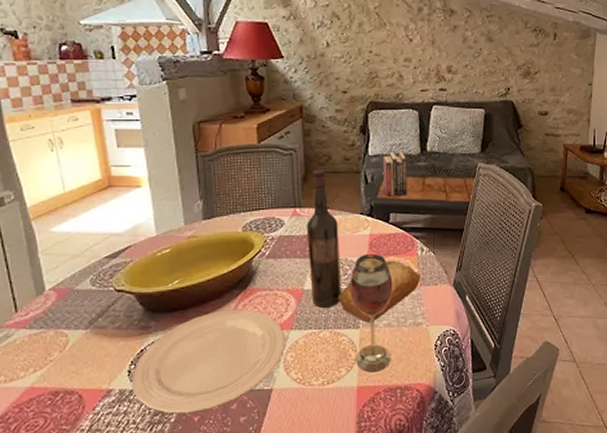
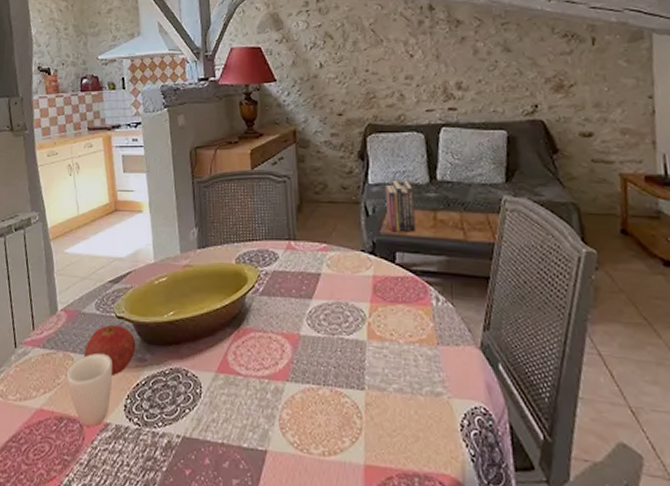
cup: none [60,326,113,396] -> present [66,352,112,427]
fruit: none [80,298,139,347] -> present [84,324,136,377]
plate: present [131,309,285,415] -> none [126,349,280,465]
wine bottle: present [306,169,342,308] -> none [301,198,343,360]
bread: present [338,260,420,323] -> none [338,309,437,385]
wineglass: present [350,253,393,372] -> none [352,298,405,450]

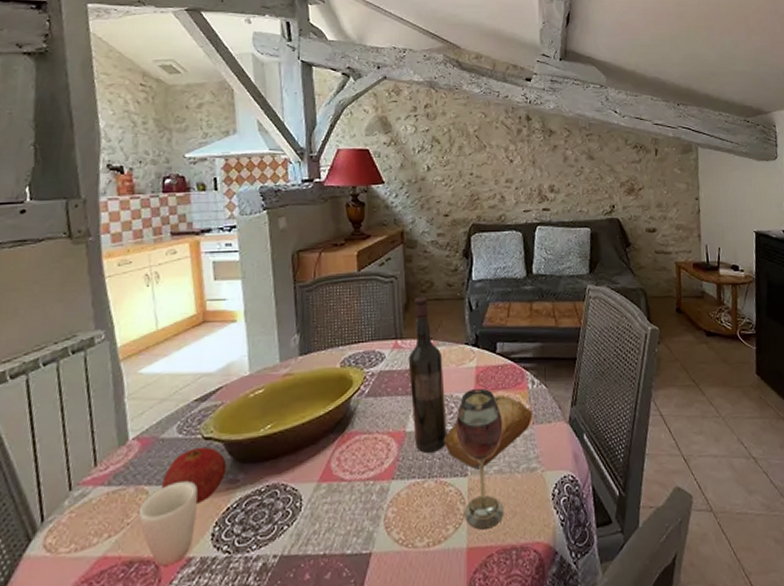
wine bottle: none [301,198,343,360] -> present [408,296,447,453]
bread: none [338,309,437,385] -> present [443,395,532,470]
wineglass: none [352,298,405,450] -> present [456,388,504,530]
books: present [384,179,416,232] -> none [487,275,514,324]

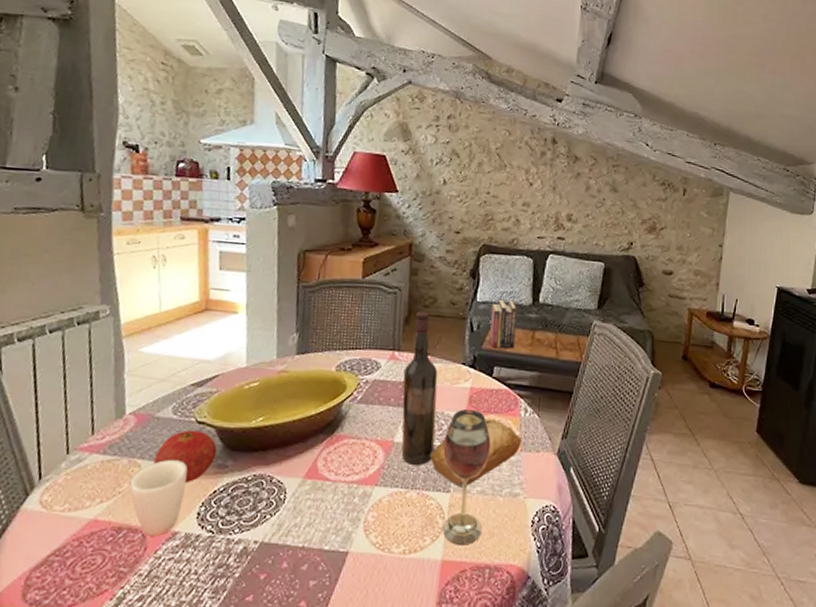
books: none [487,275,514,324] -> present [489,299,517,349]

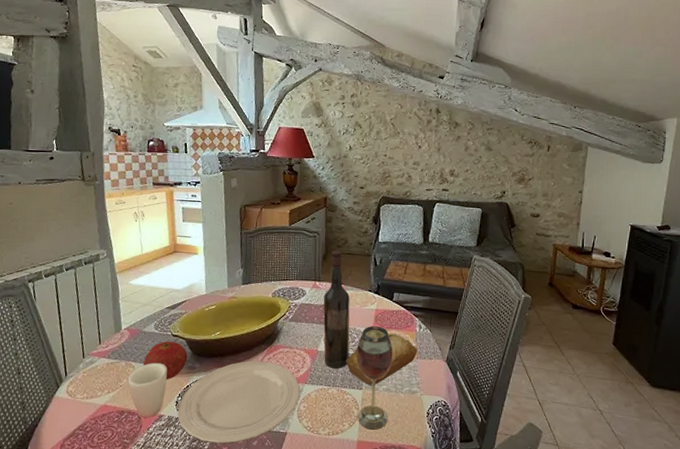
plate: none [198,455,369,570] -> present [177,360,300,444]
books: present [489,299,517,349] -> none [390,239,411,279]

